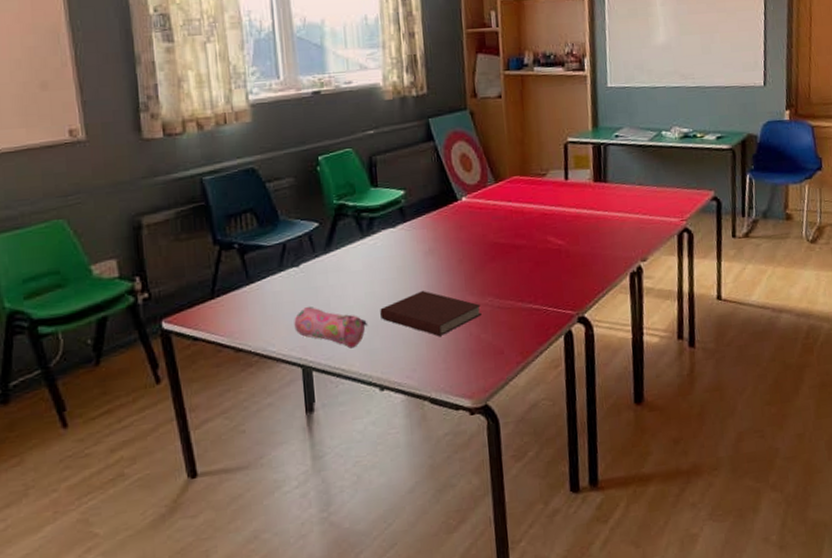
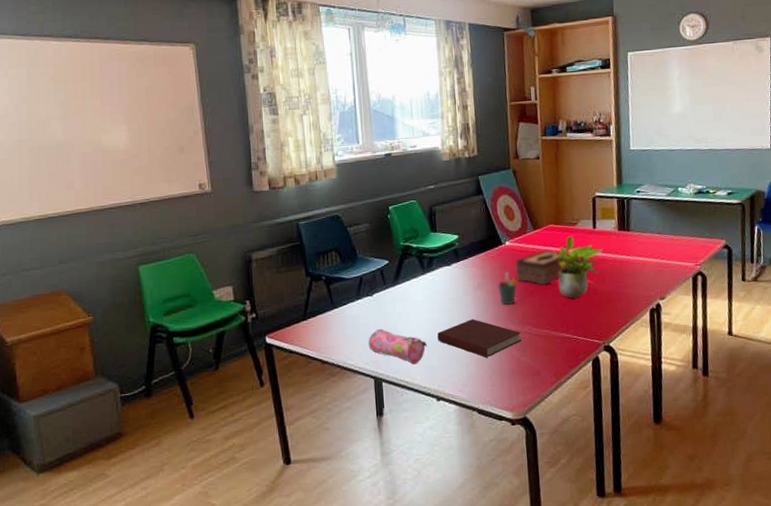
pen holder: none [453,233,476,273] -> present [498,272,517,305]
tissue box: none [474,205,537,248] -> present [515,249,569,285]
potted plant: none [519,189,577,263] -> present [554,236,604,298]

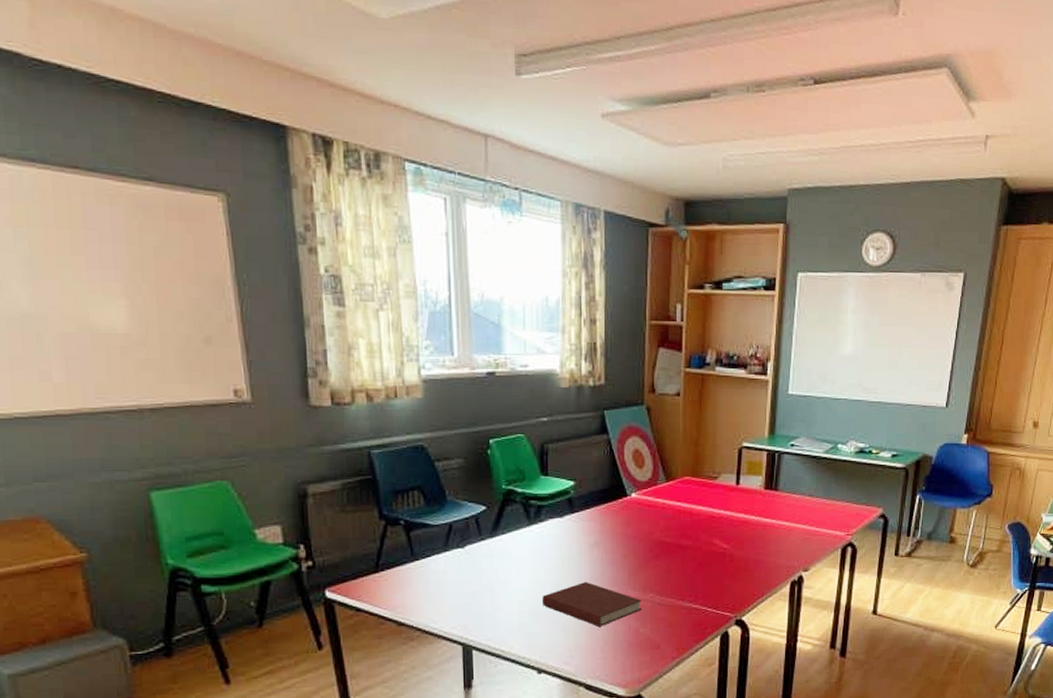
pencil case: present [368,328,428,365] -> none [457,587,530,631]
pen holder: present [498,272,517,305] -> none [619,529,642,568]
tissue box: present [515,249,569,285] -> none [641,505,705,547]
potted plant: present [554,236,604,298] -> none [688,491,746,564]

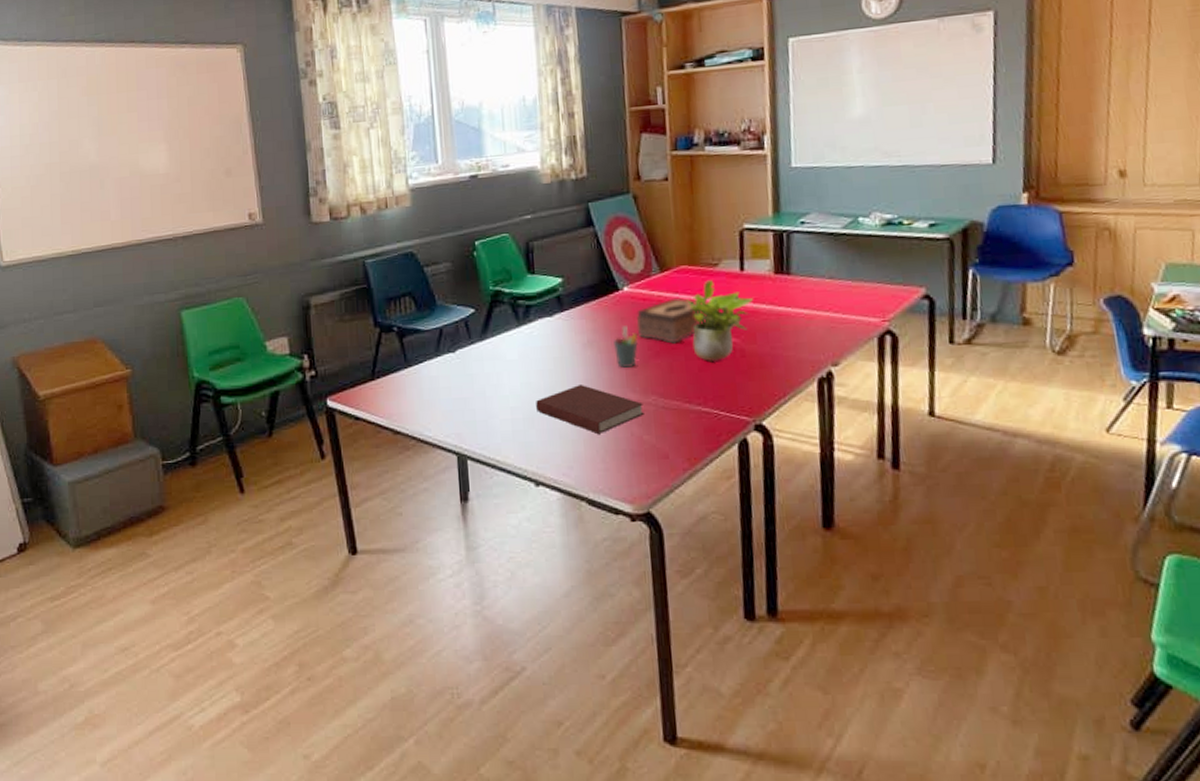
pen holder: none [619,529,642,568] -> present [614,326,639,368]
tissue box: none [641,505,705,547] -> present [636,297,707,344]
potted plant: none [688,491,746,564] -> present [687,280,754,361]

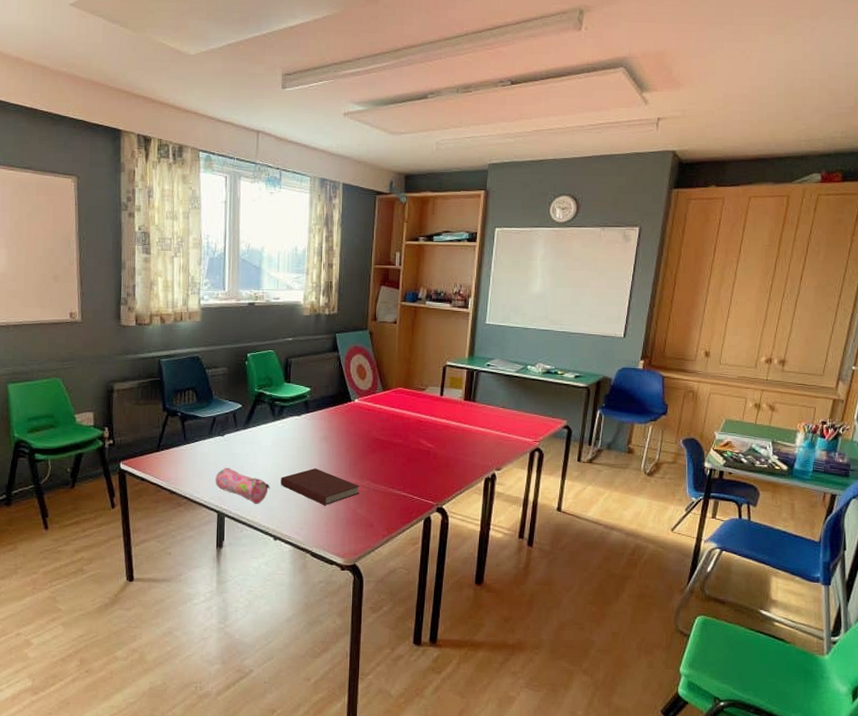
pencil case: none [450,393,524,439] -> present [215,467,271,504]
pen holder: present [614,326,639,368] -> none [343,428,362,459]
tissue box: present [636,297,707,344] -> none [361,410,414,444]
potted plant: present [687,280,754,361] -> none [400,400,448,459]

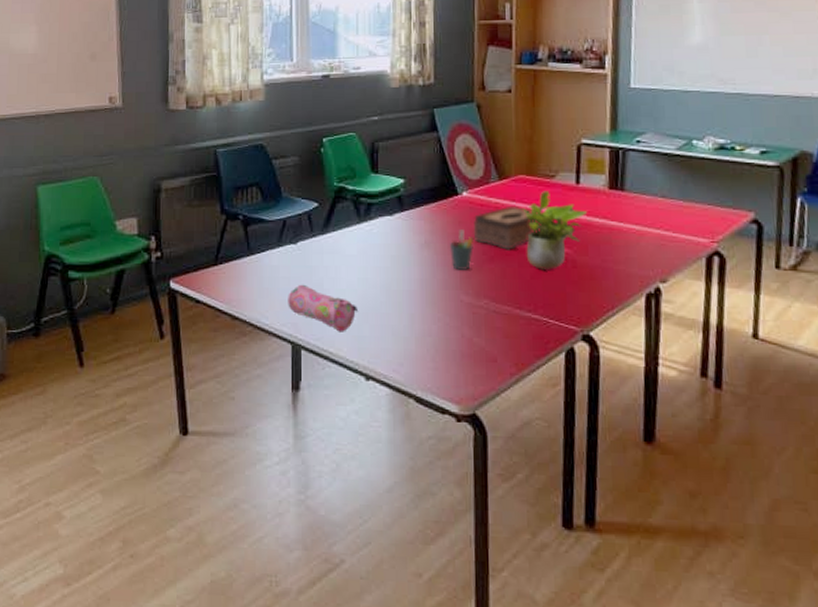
notebook: present [281,467,360,505] -> none [371,283,475,333]
pen holder: none [343,428,362,459] -> present [450,229,475,270]
tissue box: none [361,410,414,444] -> present [473,205,542,250]
potted plant: none [400,400,448,459] -> present [523,191,588,270]

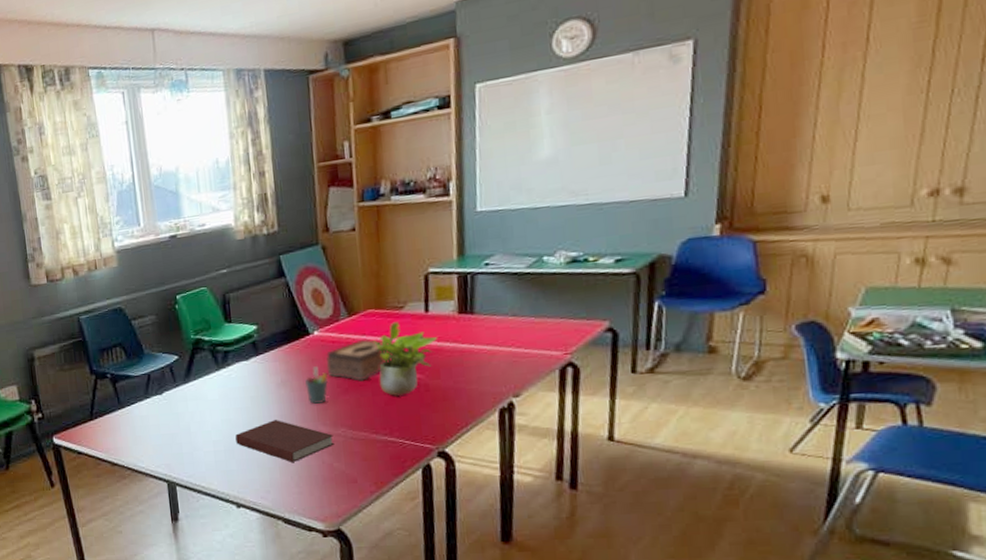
pencil case: present [288,284,359,332] -> none [159,429,225,468]
notebook: none [371,283,475,333] -> present [235,419,334,462]

